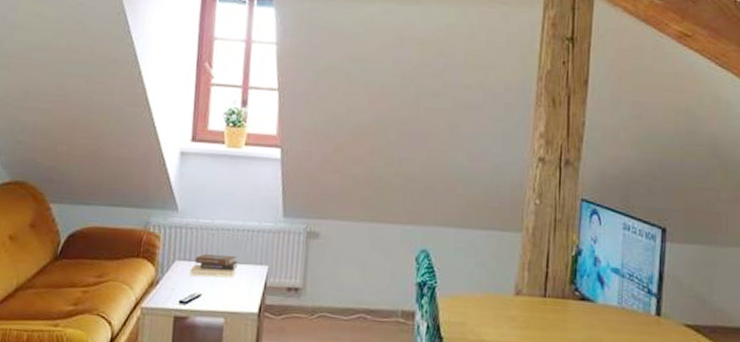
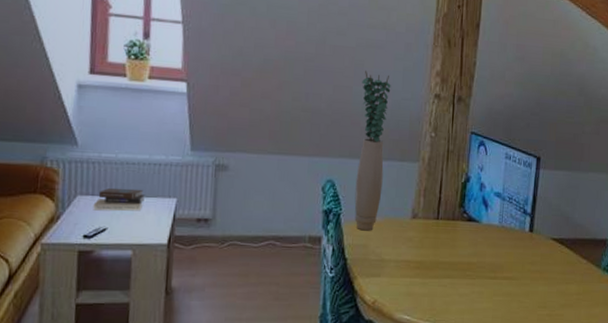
vase: none [450,133,490,308] -> present [354,70,391,231]

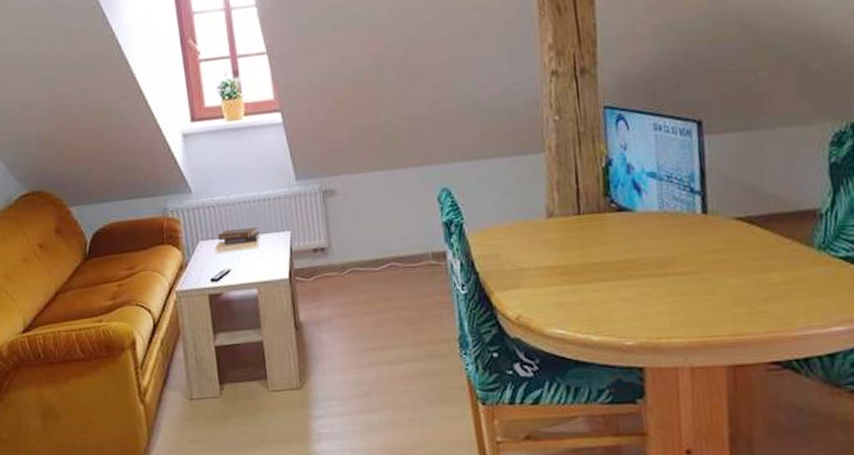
vase: present [354,70,391,231] -> none [462,60,507,239]

